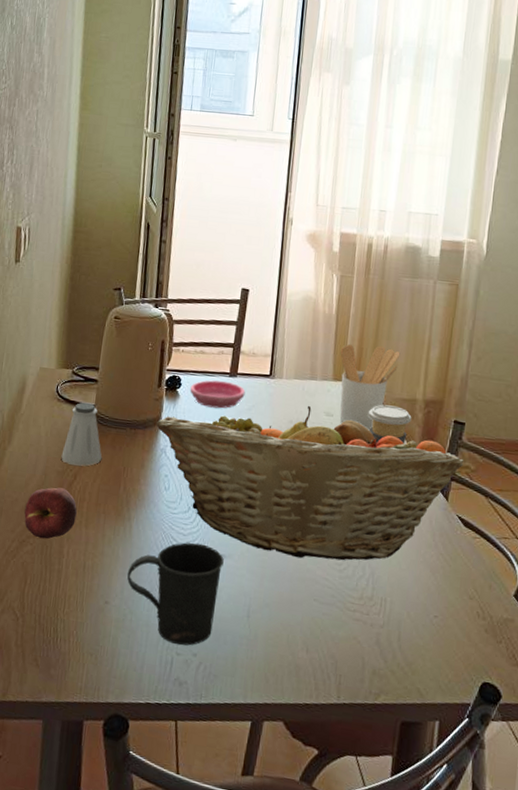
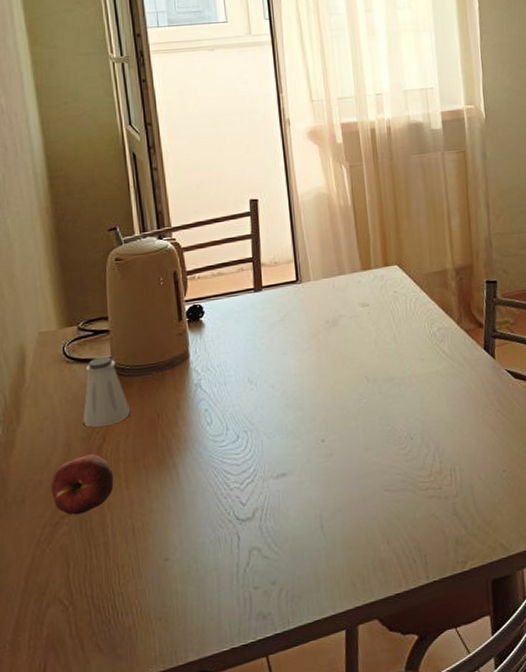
mug: present [127,542,224,646] -> none [184,468,287,579]
fruit basket: present [155,405,464,561] -> none [183,301,503,457]
saucer: present [189,380,246,409] -> none [214,297,275,329]
utensil holder: present [339,344,400,431] -> none [363,226,423,312]
coffee cup: present [369,404,412,444] -> none [403,280,446,321]

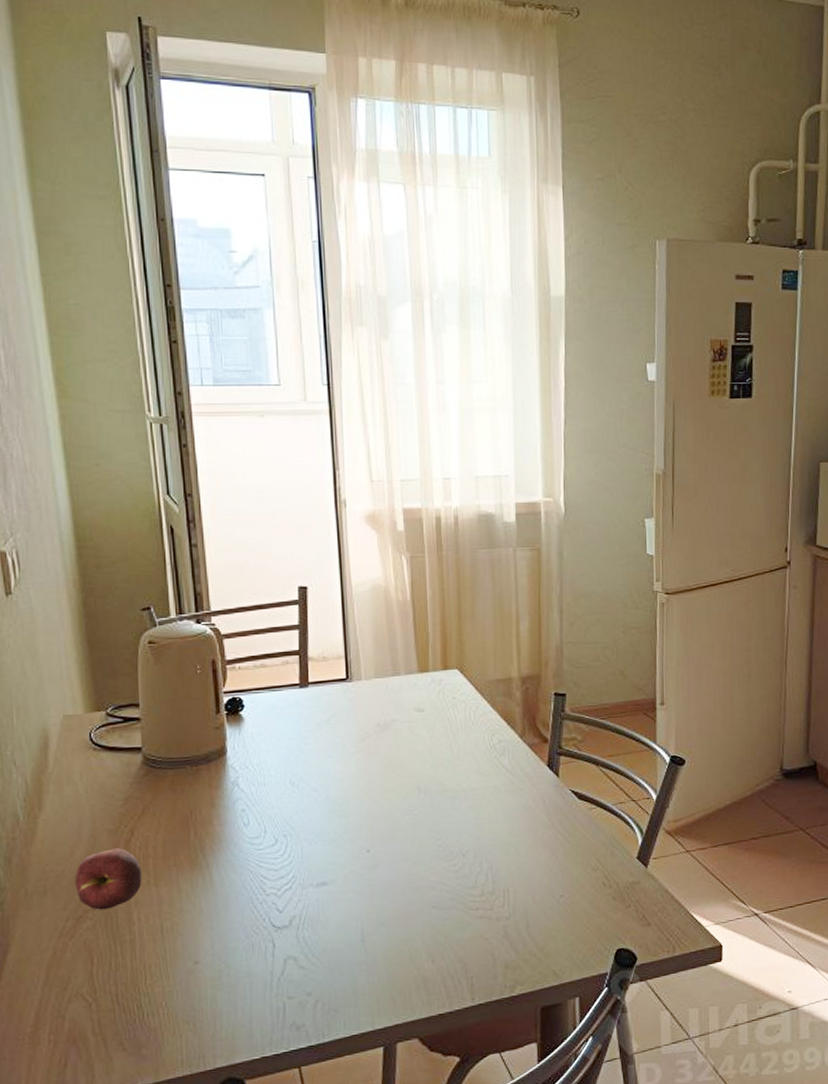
saltshaker: present [83,356,131,427] -> none [110,745,162,820]

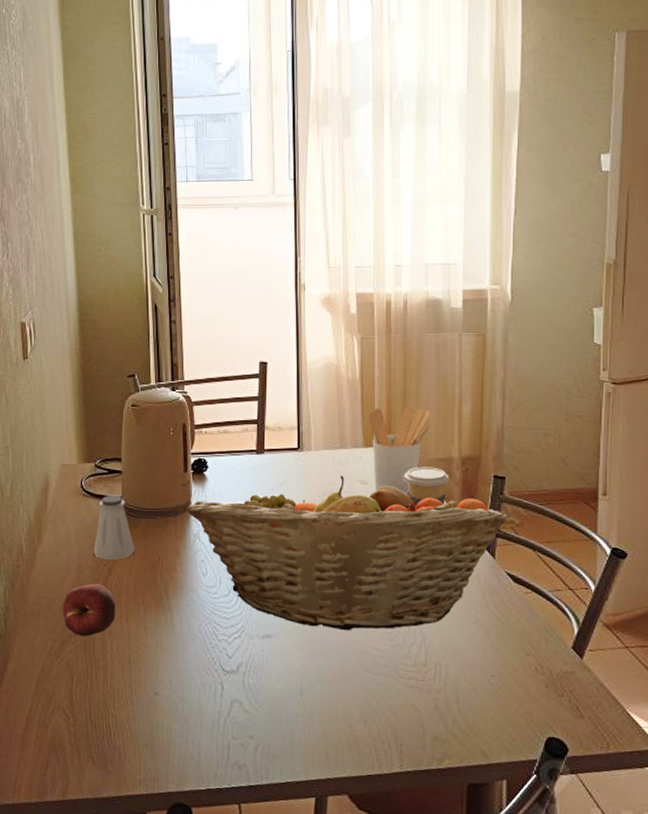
saltshaker: none [110,745,162,820] -> present [93,495,135,560]
fruit basket: none [220,704,570,868] -> present [186,475,508,631]
utensil holder: none [422,627,488,720] -> present [368,406,431,495]
coffee cup: none [463,688,510,731] -> present [404,466,449,507]

